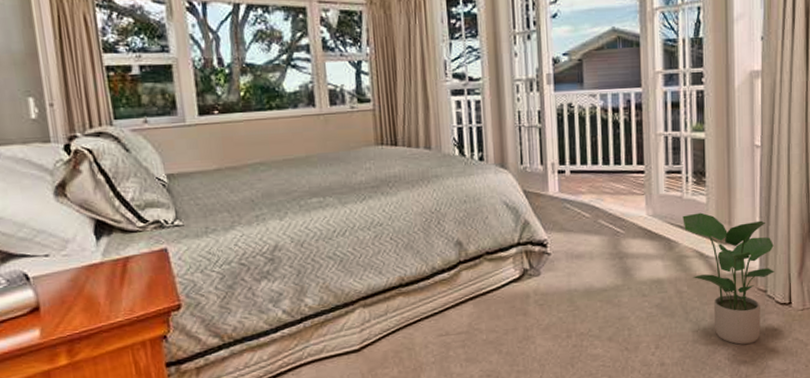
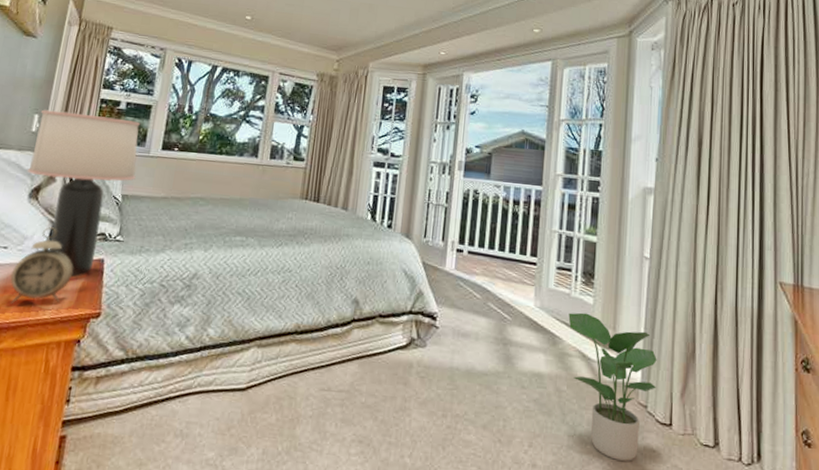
table lamp: none [34,86,177,274] -> present [27,109,141,278]
alarm clock: none [63,224,136,314] -> present [10,227,73,304]

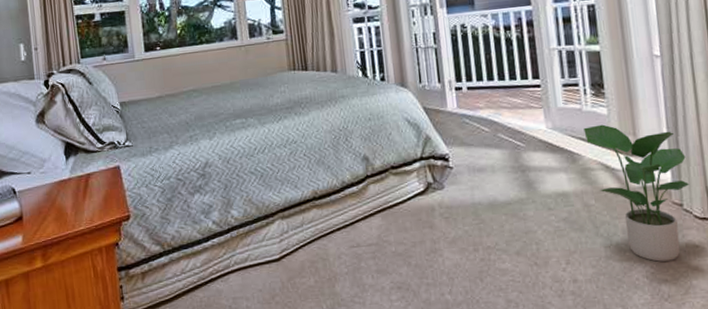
alarm clock: present [10,227,73,304] -> none [40,146,95,223]
table lamp: present [27,109,141,278] -> none [24,29,128,189]

